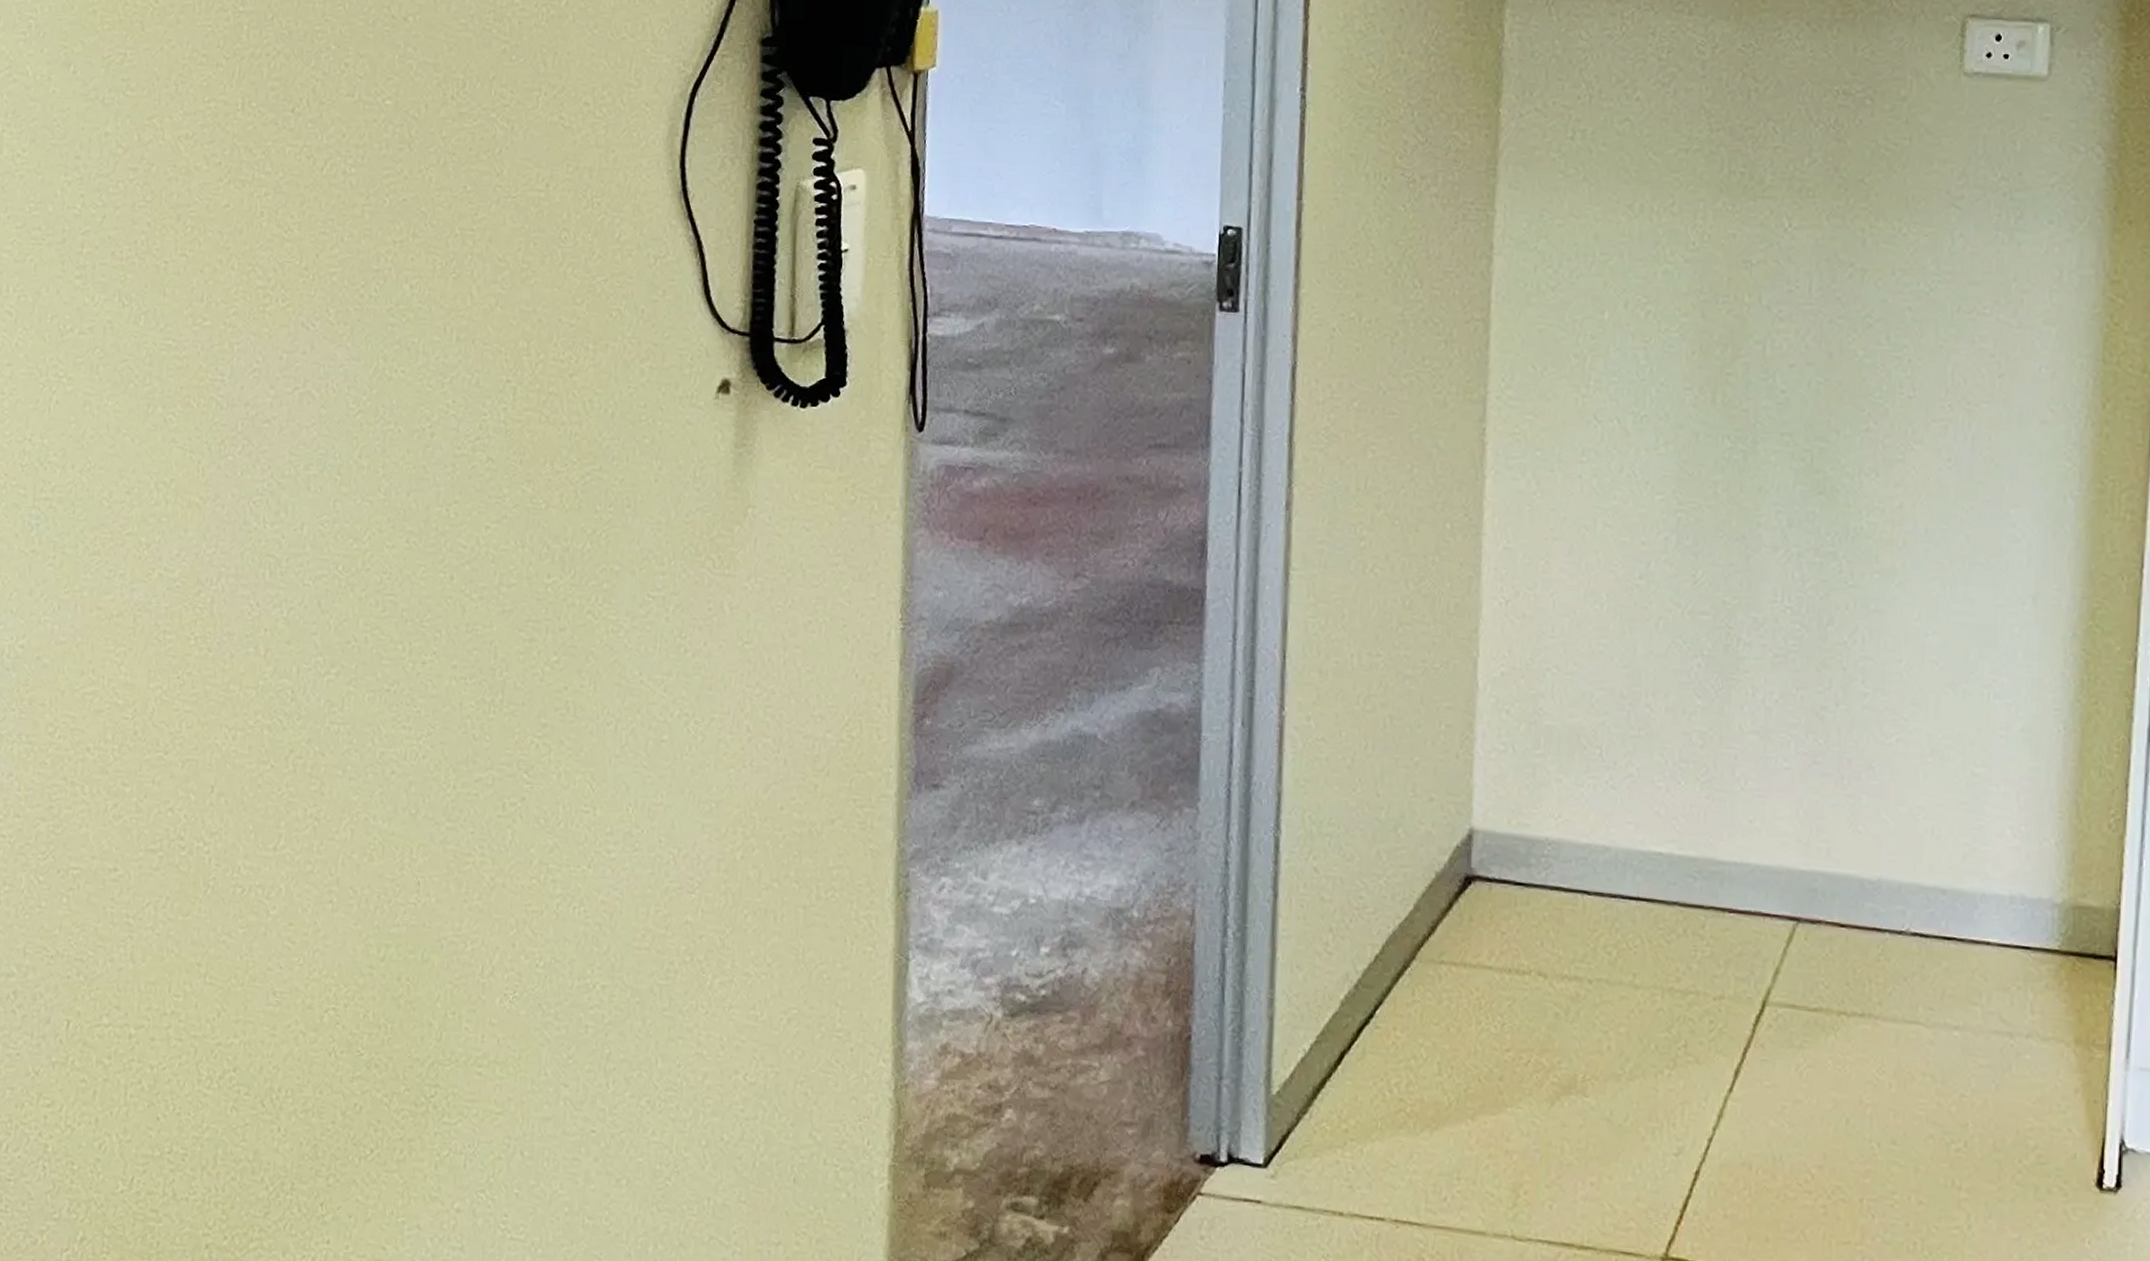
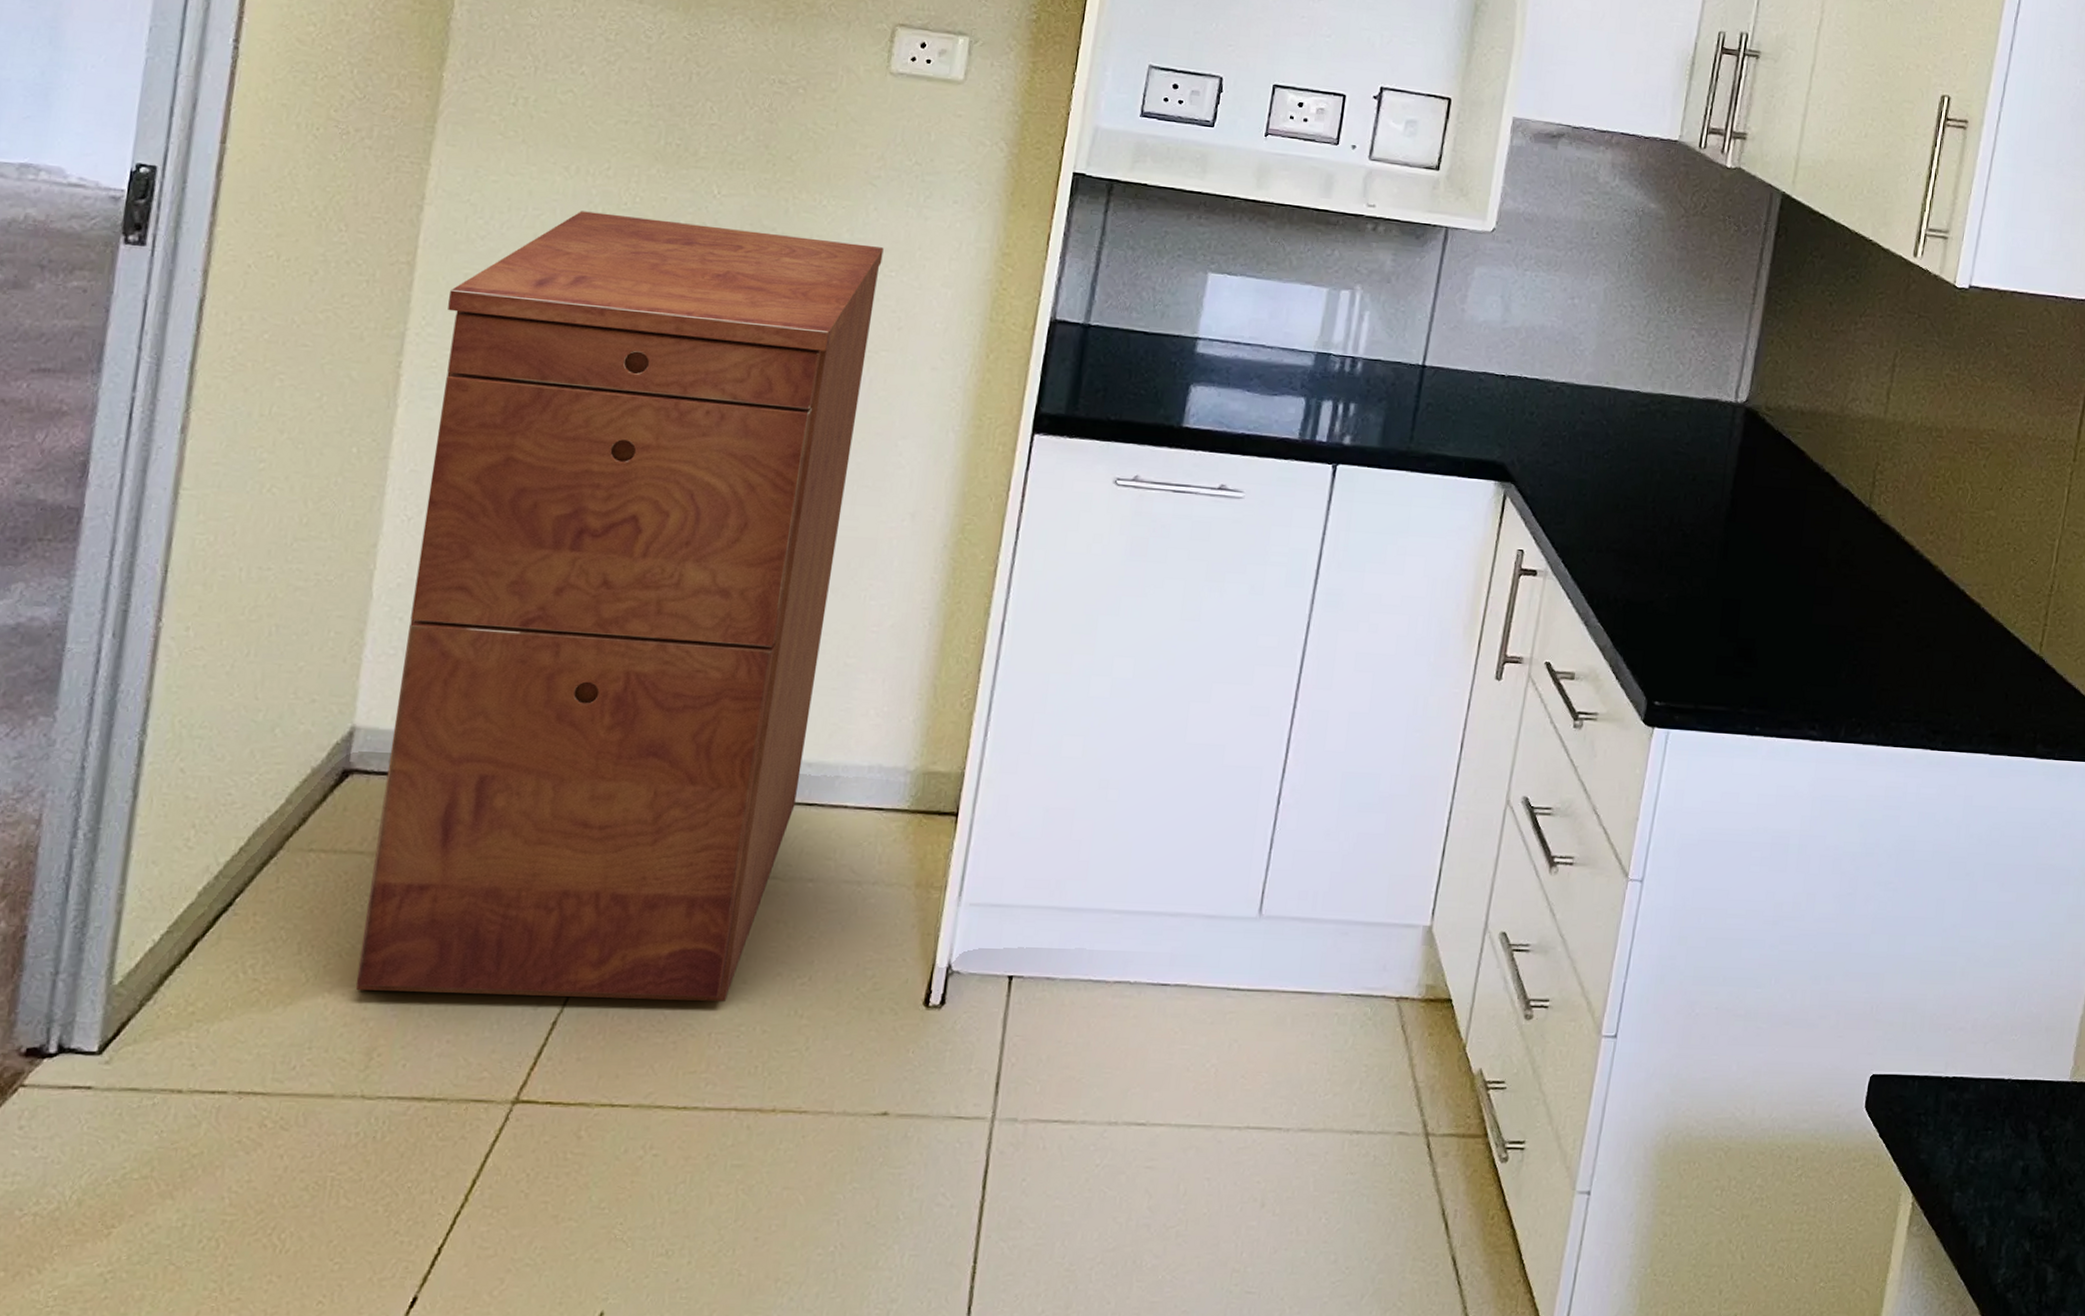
filing cabinet: none [1496,253,1975,1163] -> present [356,211,884,1001]

